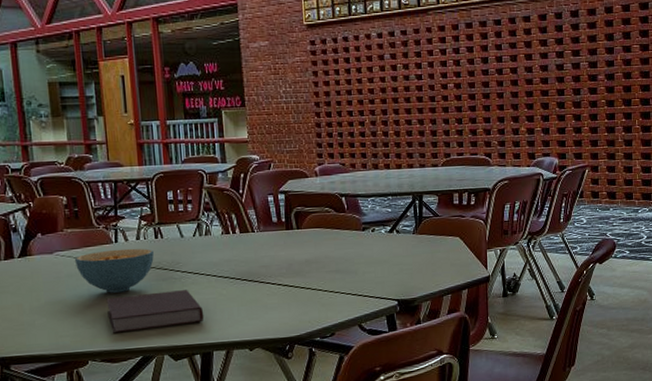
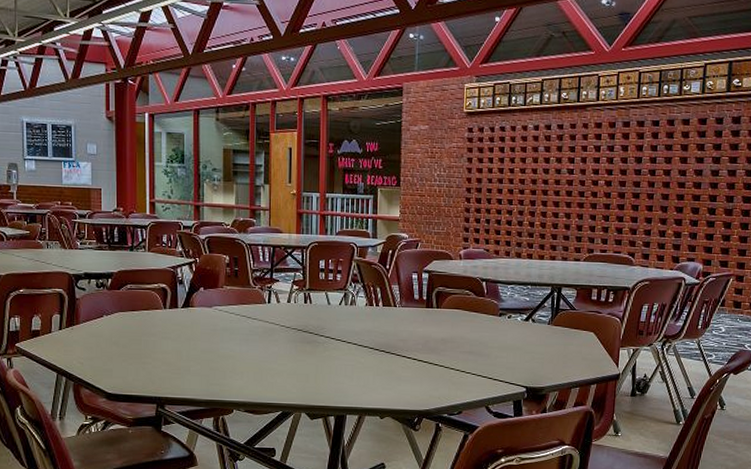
cereal bowl: present [75,248,154,293] -> none [231,309,301,350]
notebook: present [106,289,204,333] -> none [254,353,342,388]

